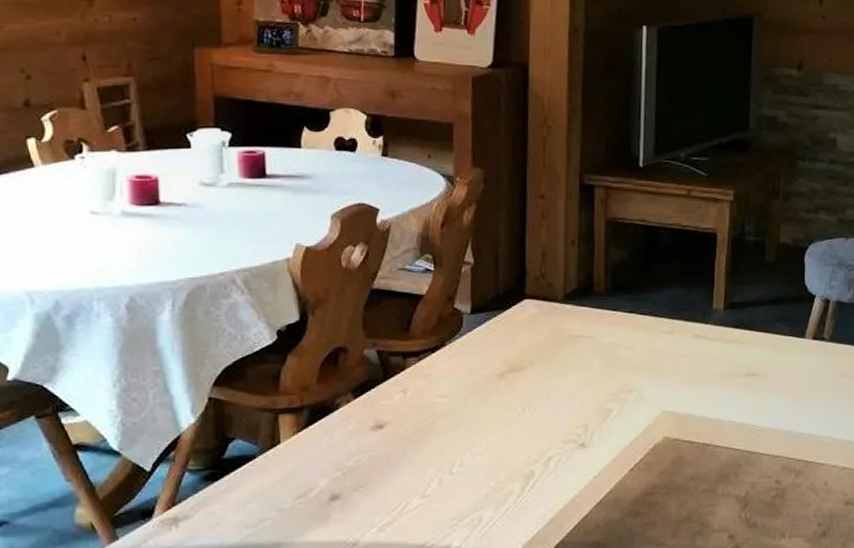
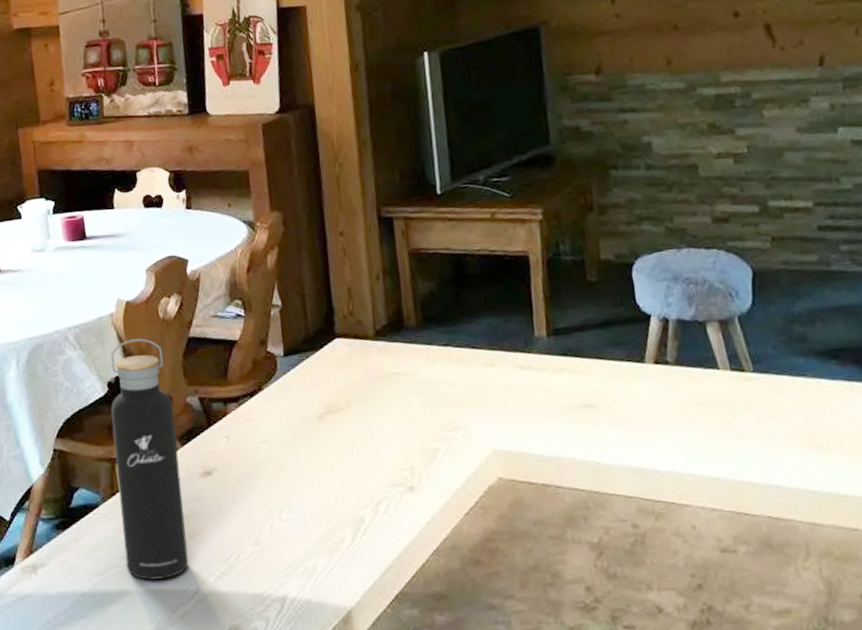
water bottle: none [278,287,351,532] -> present [110,338,189,580]

